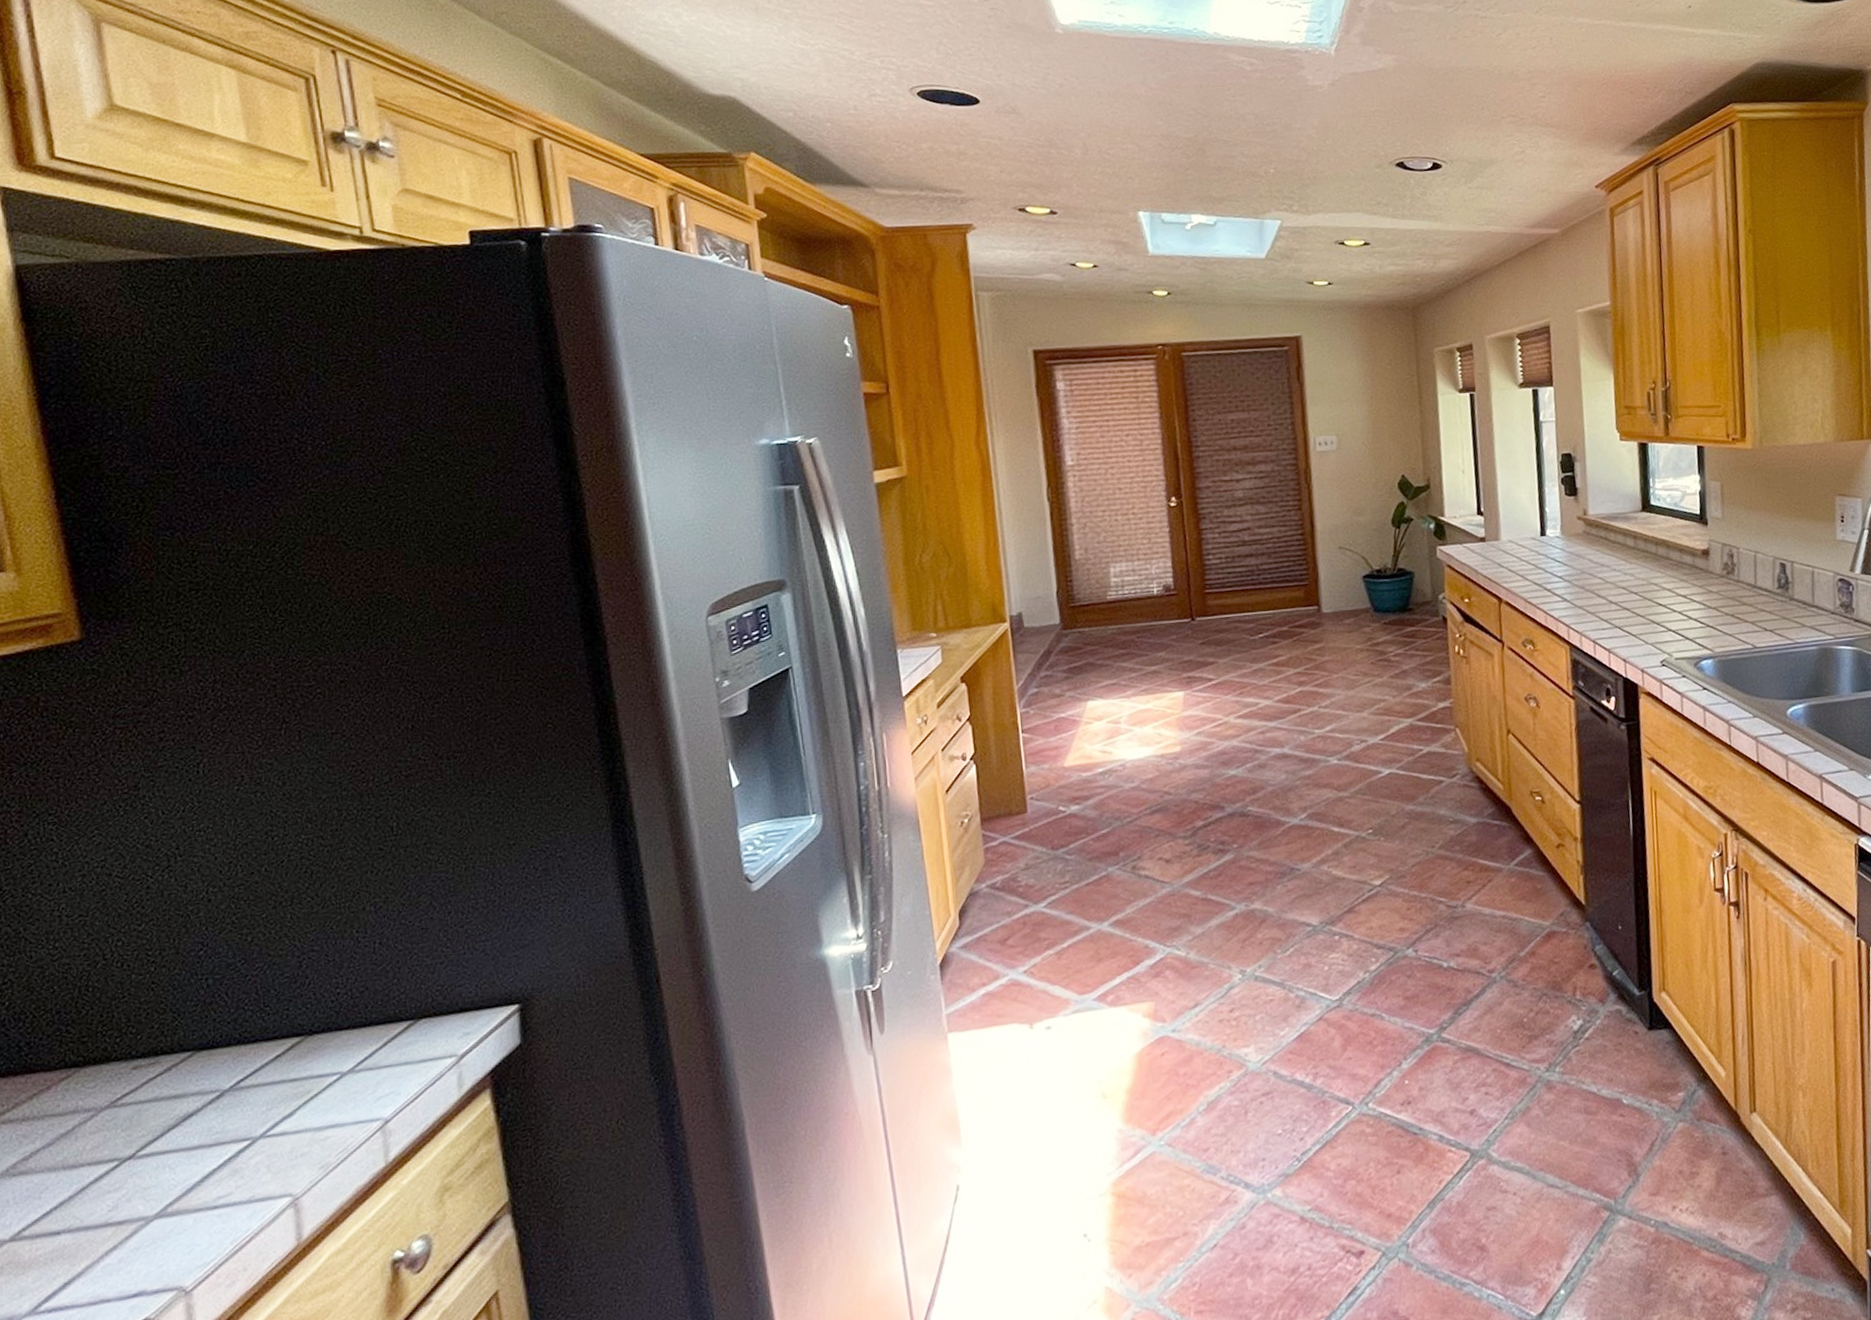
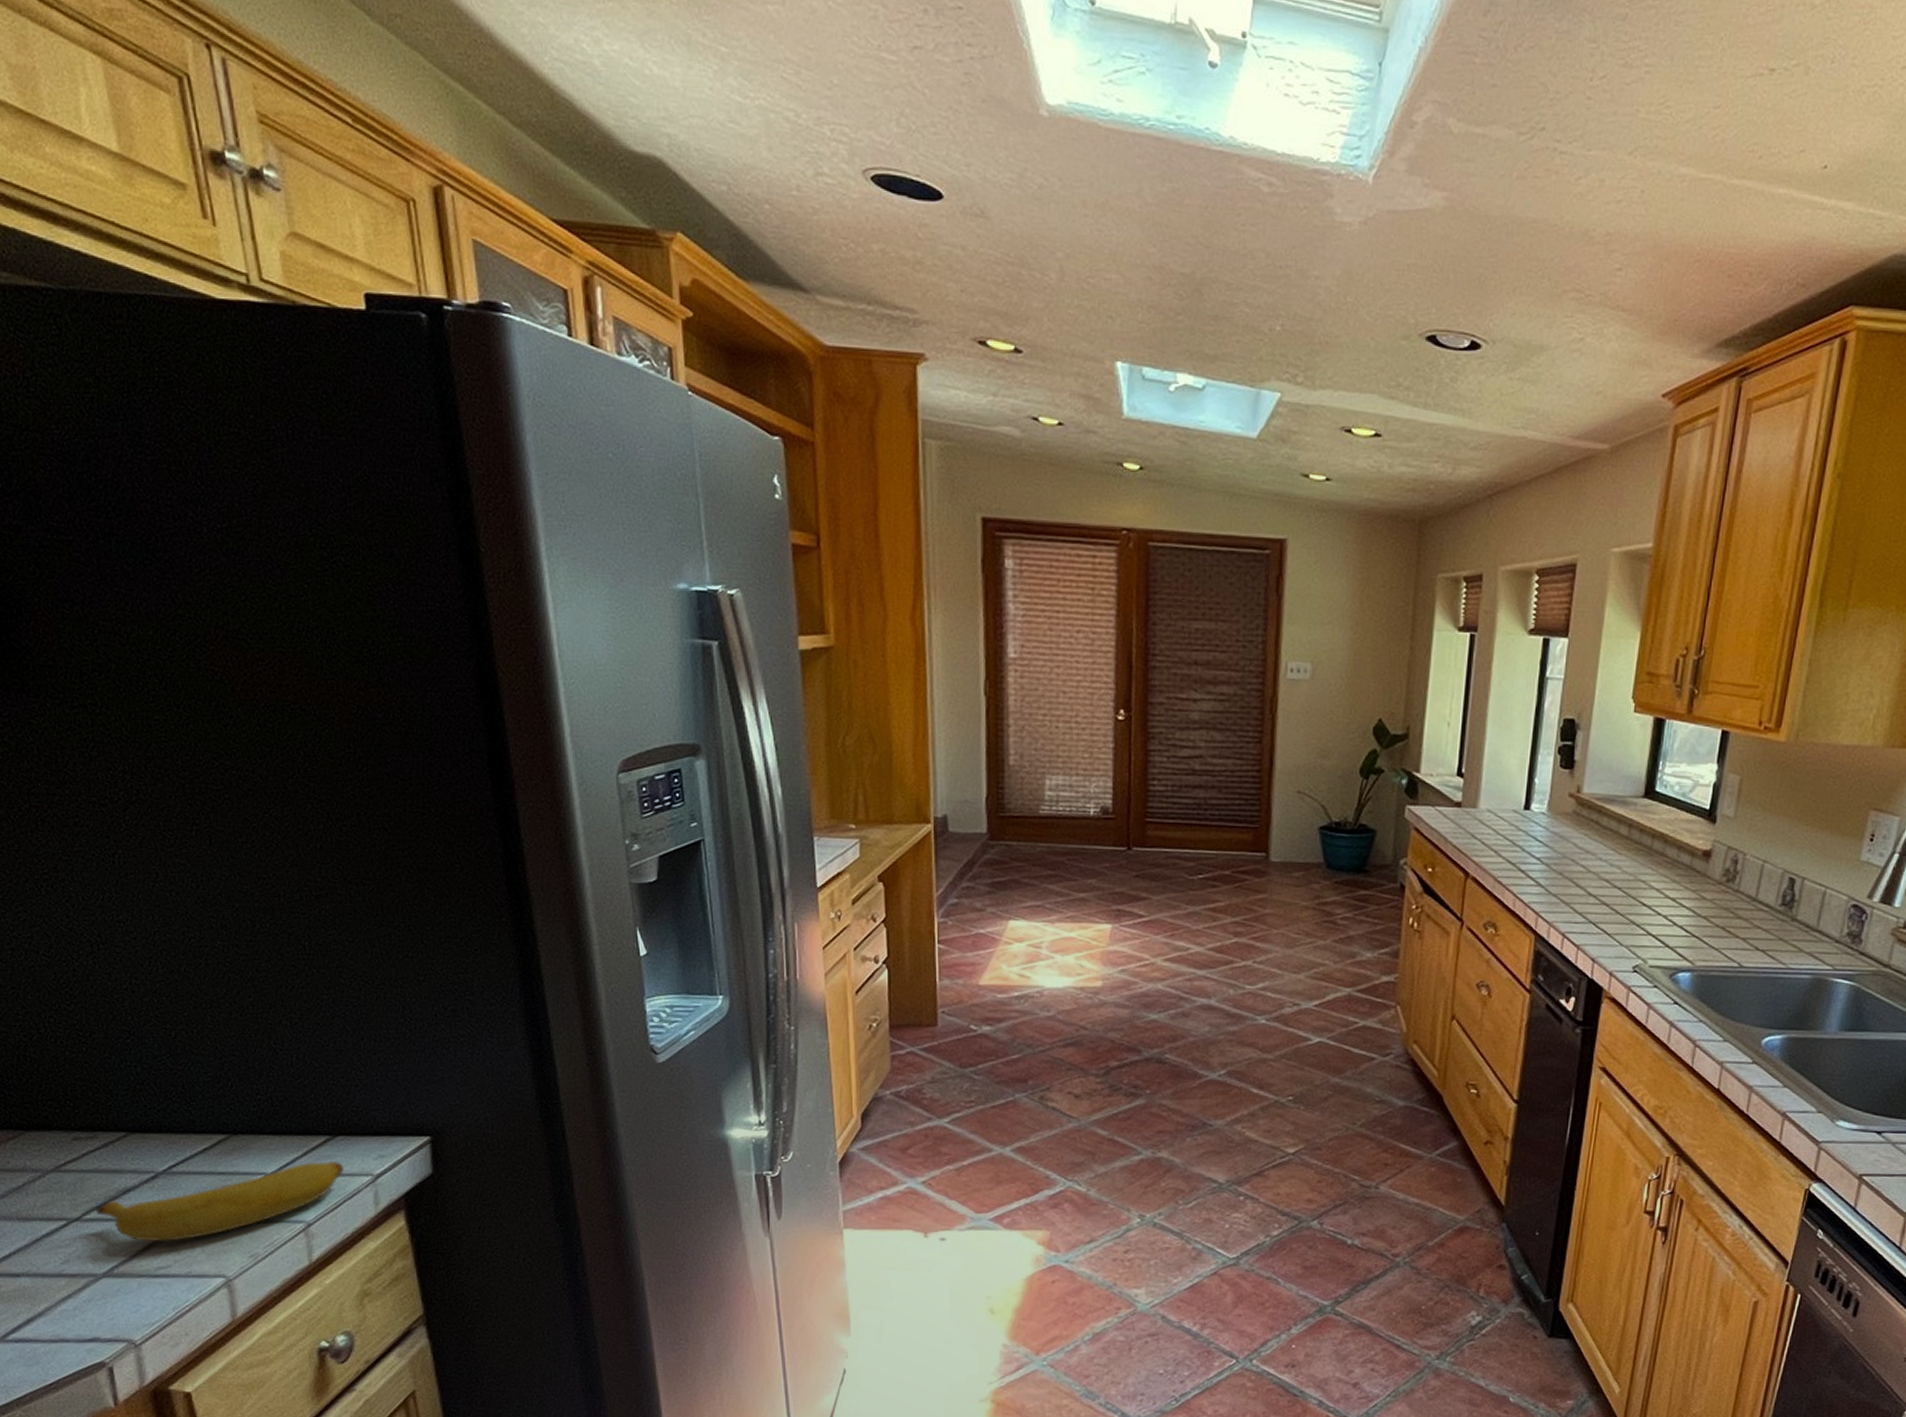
banana: none [152,1046,427,1171] -> present [95,1160,345,1242]

